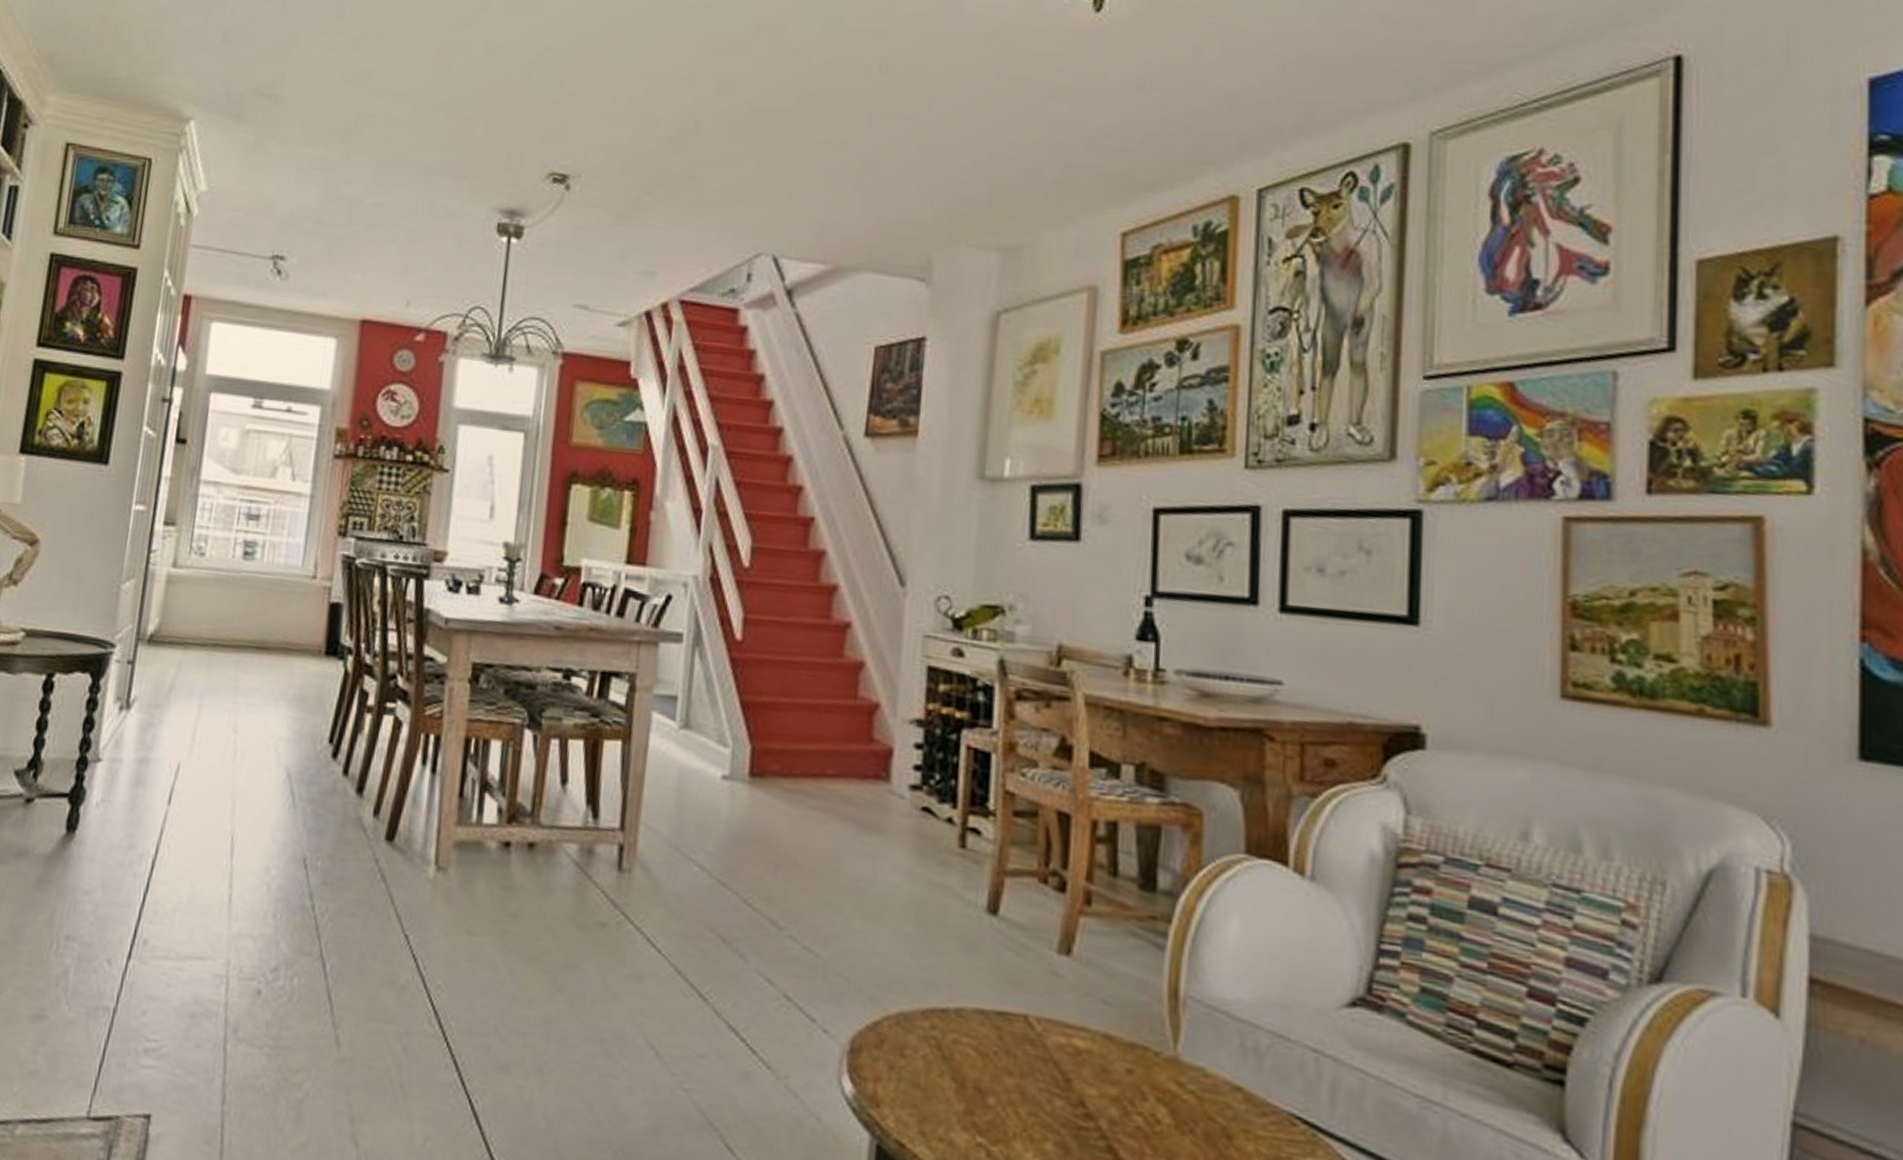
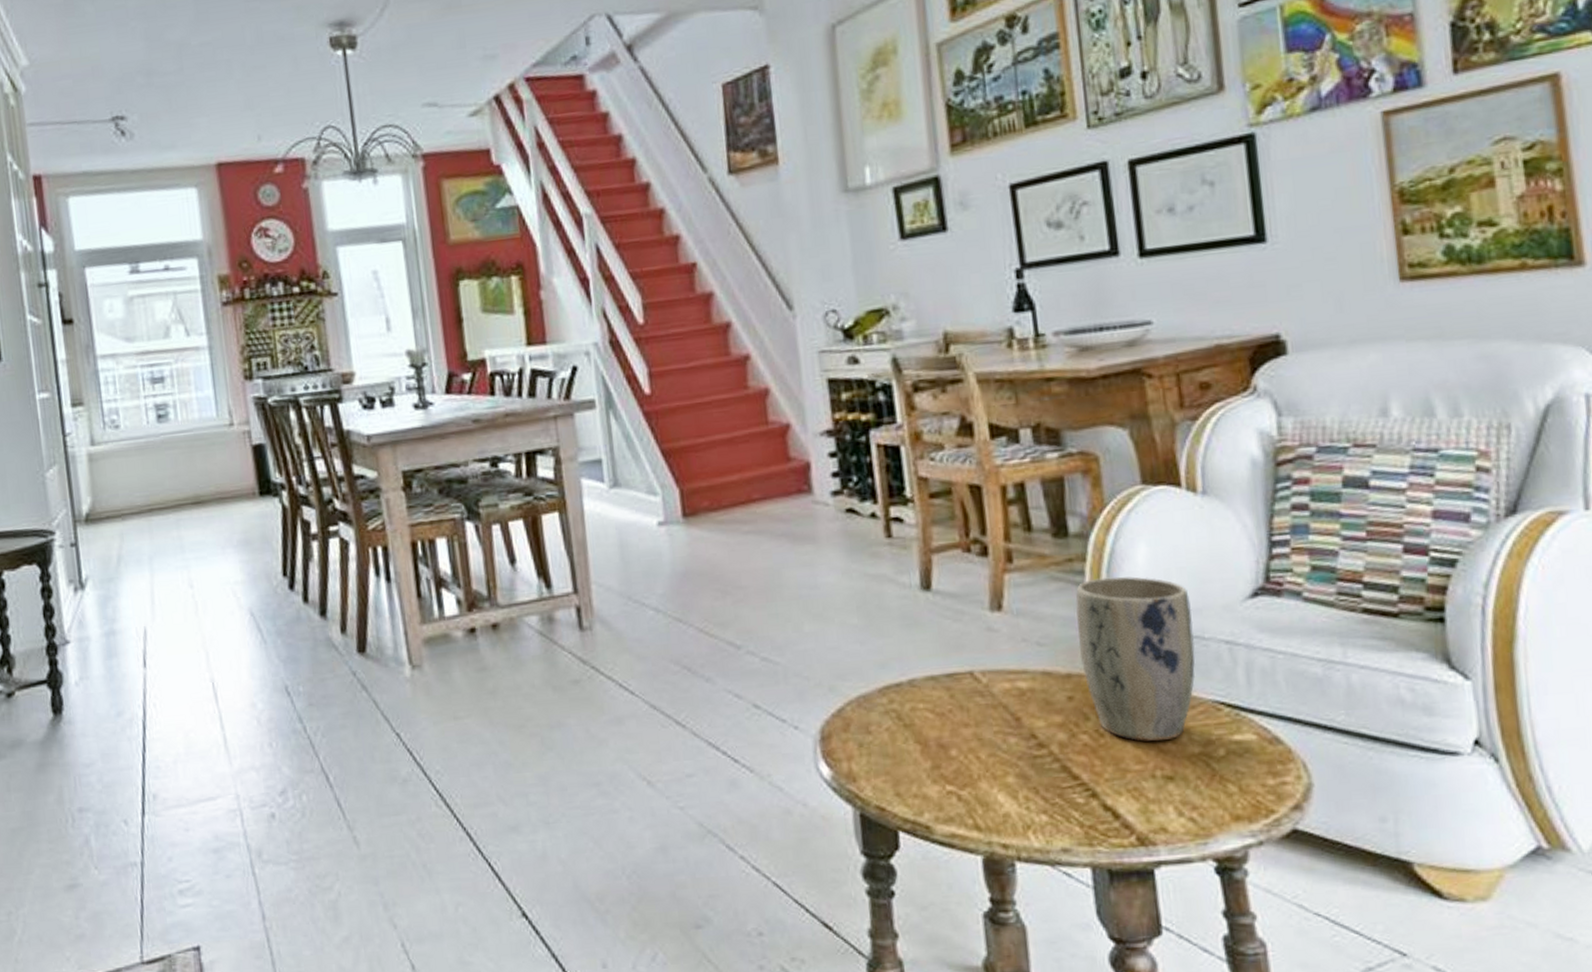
plant pot: none [1147,943,1280,1146] -> present [1075,576,1195,742]

